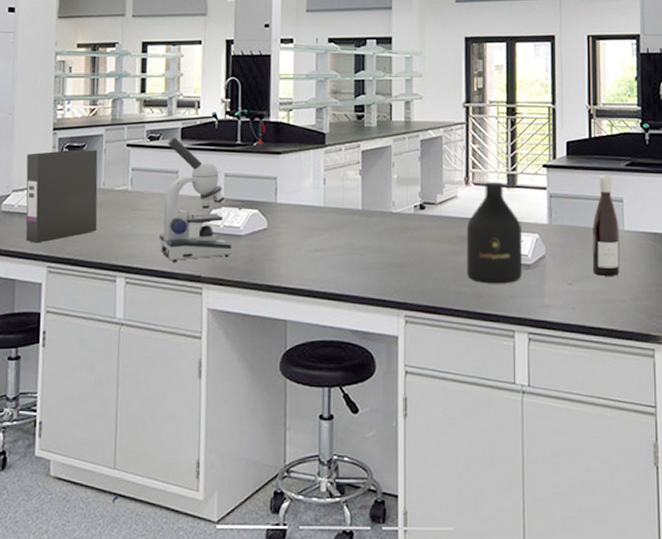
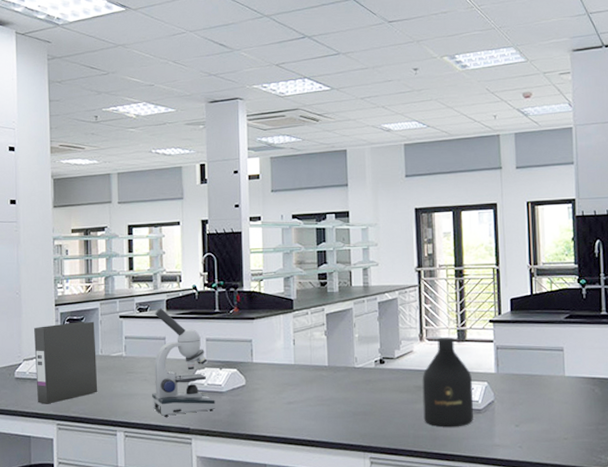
bottle: present [592,174,620,276] -> none [536,327,562,417]

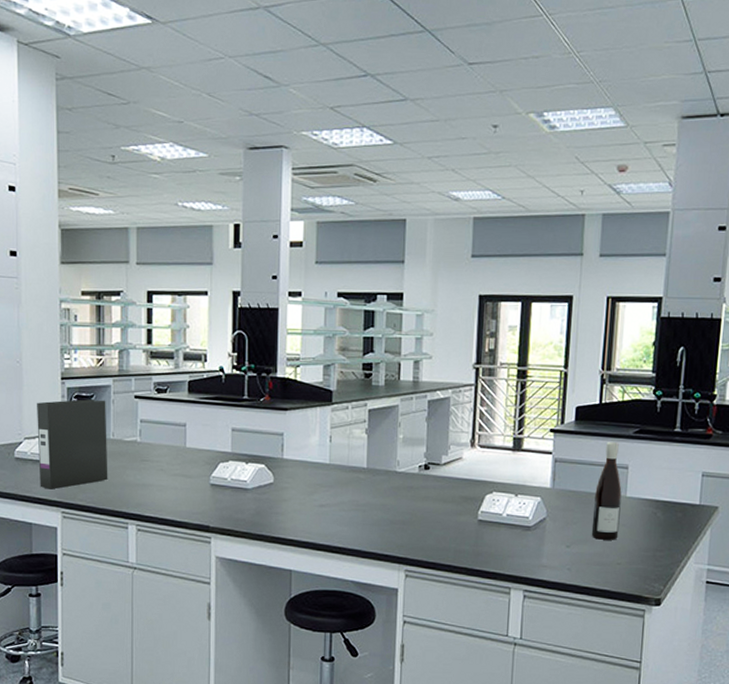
microscope: present [152,307,215,417] -> none [169,389,239,512]
bottle: present [422,337,473,428] -> none [467,445,525,544]
bottle: none [536,327,562,417] -> present [591,441,622,540]

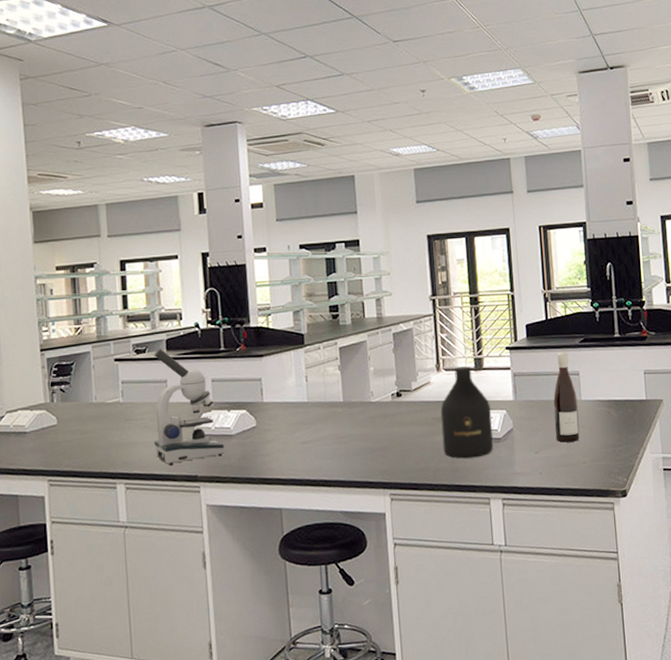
binder: present [37,399,108,490] -> none [17,366,94,459]
microscope: none [169,389,239,512] -> present [154,348,225,465]
bottle: none [467,445,525,544] -> present [440,366,493,459]

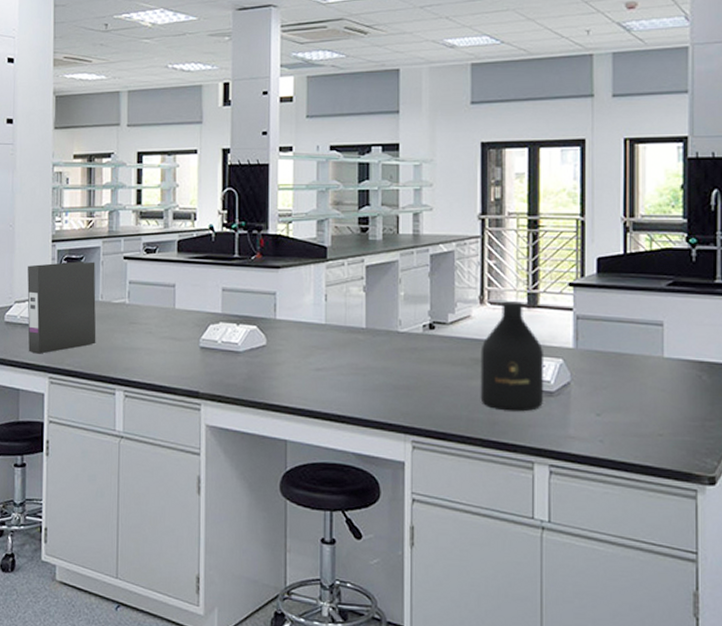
binder: none [17,366,94,459] -> present [27,261,96,354]
microscope: present [154,348,225,465] -> none [157,249,230,377]
bottle: present [553,351,580,443] -> none [625,295,658,408]

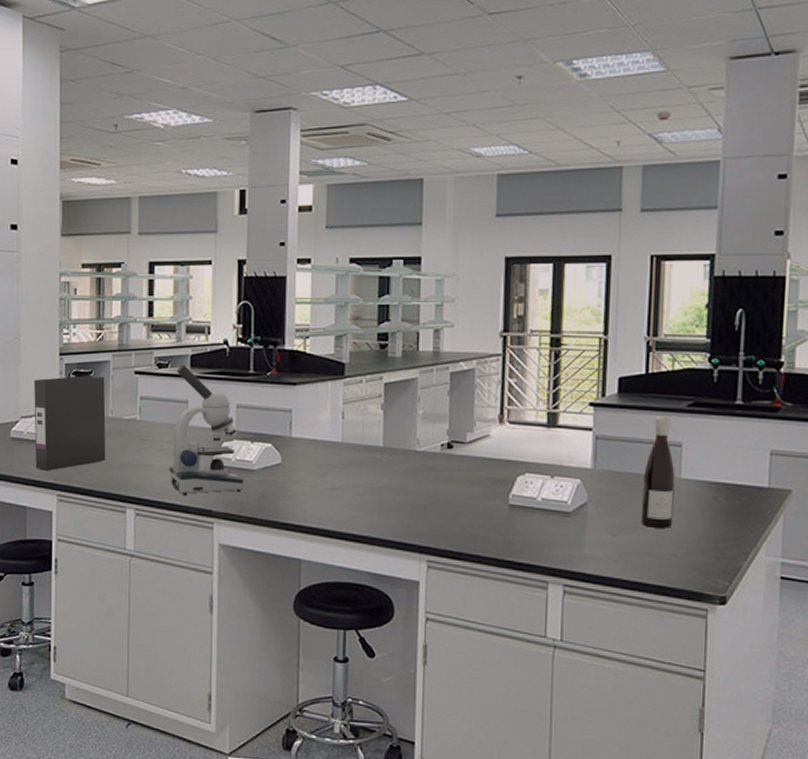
microscope: none [157,249,230,377] -> present [169,364,244,495]
bottle: present [480,301,544,412] -> none [497,421,562,532]
bottle: none [625,295,658,408] -> present [640,415,675,528]

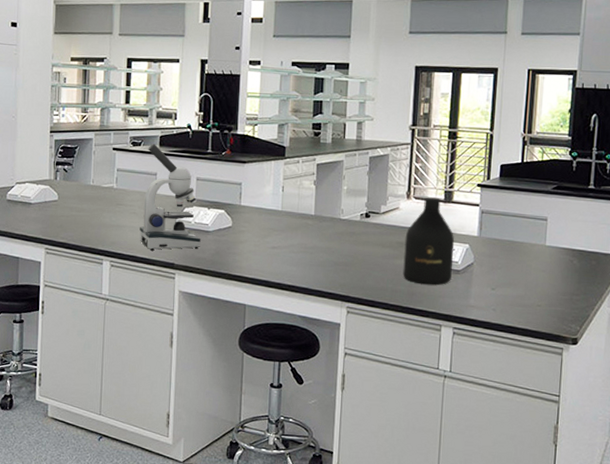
binder: present [34,375,106,471] -> none [27,150,88,228]
bottle: none [497,421,562,532] -> present [403,197,455,285]
bottle: present [640,415,675,528] -> none [514,195,542,284]

